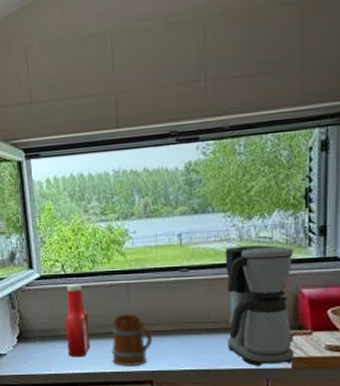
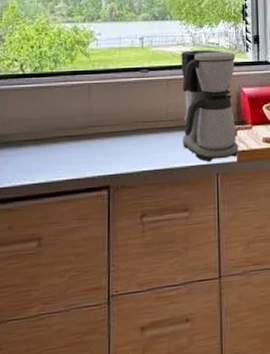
ketchup bottle: present [64,284,90,357] -> none [17,84,45,166]
mug: present [112,313,153,367] -> none [67,114,112,173]

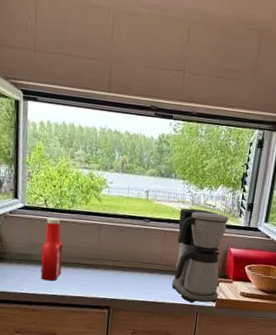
ketchup bottle: none [17,84,45,166] -> present [40,217,63,281]

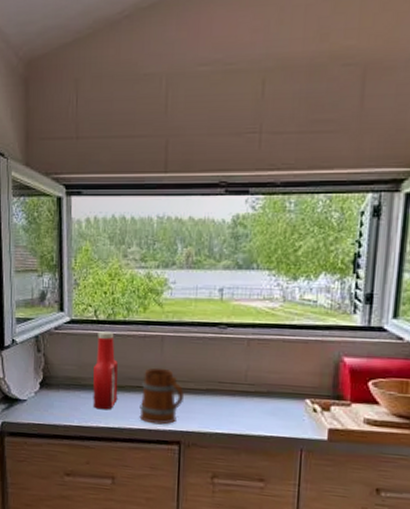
mug: none [78,249,115,294] -> present [139,367,185,425]
coffee maker: present [172,208,229,303] -> none [262,307,338,435]

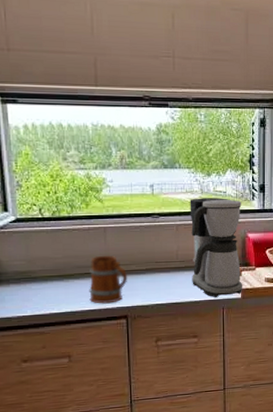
ketchup bottle: present [92,331,118,410] -> none [41,227,68,298]
coffee maker: none [262,307,338,435] -> present [190,198,243,297]

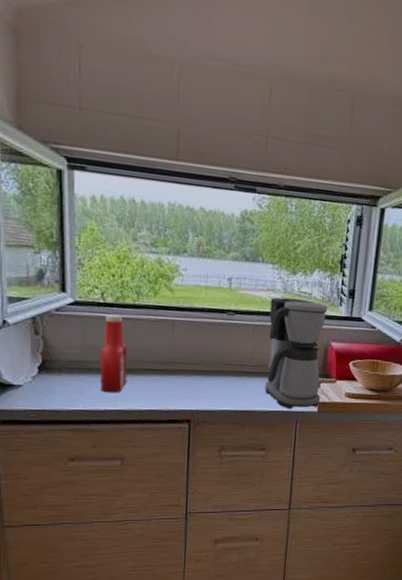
ketchup bottle: none [41,227,68,298] -> present [99,314,128,393]
mug: present [89,255,128,304] -> none [149,351,195,405]

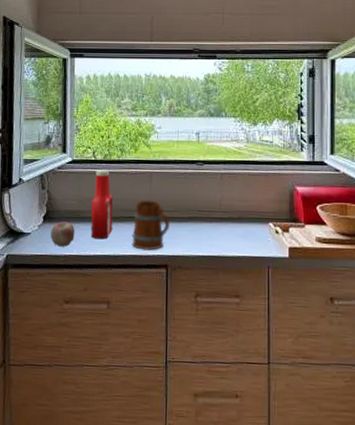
apple: none [49,373,80,401] -> present [51,221,75,247]
mug: none [149,351,195,405] -> present [132,200,170,251]
coffee maker: present [265,297,328,409] -> none [235,147,291,254]

